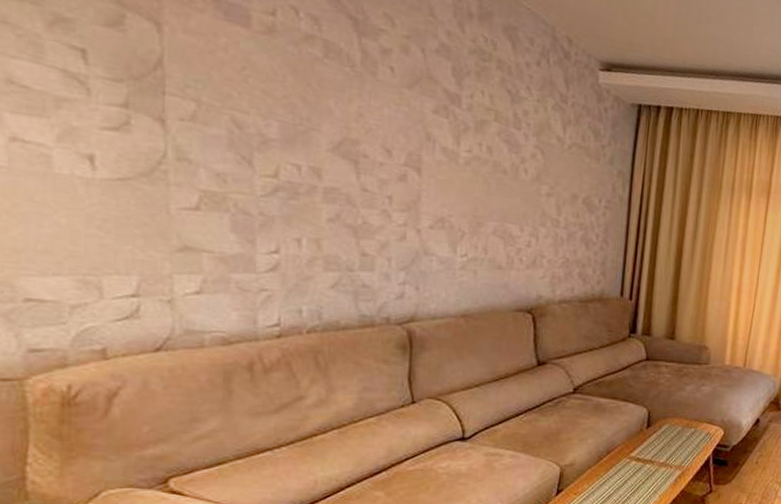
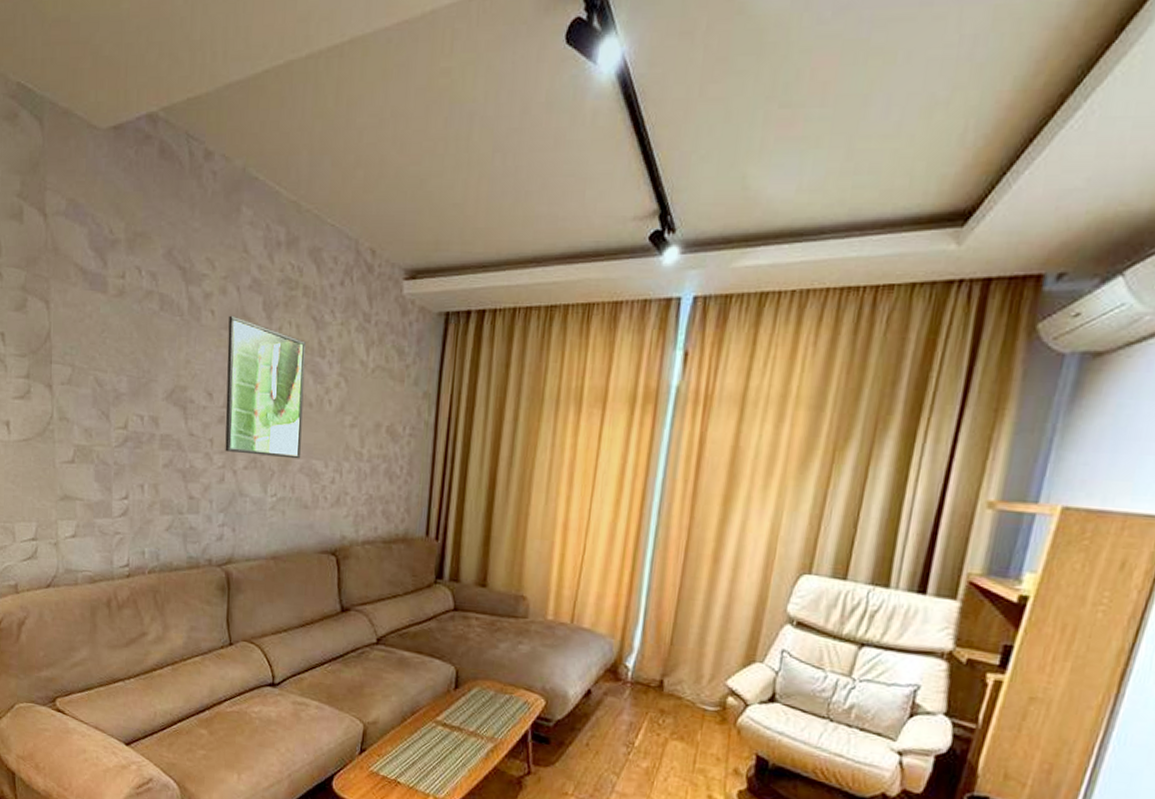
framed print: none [406,75,500,222] -> present [225,315,306,459]

